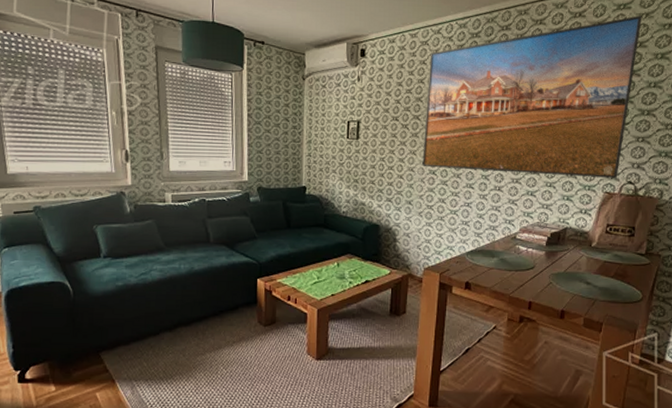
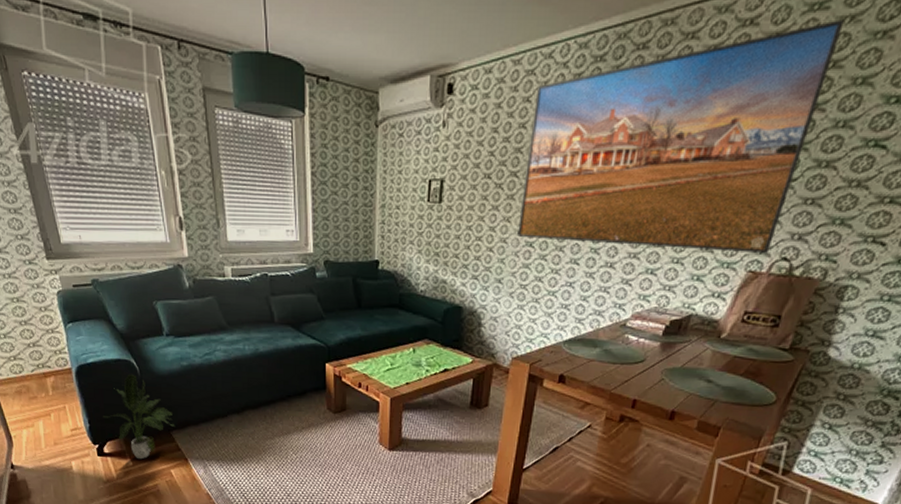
potted plant: none [29,296,104,384] -> present [103,374,174,460]

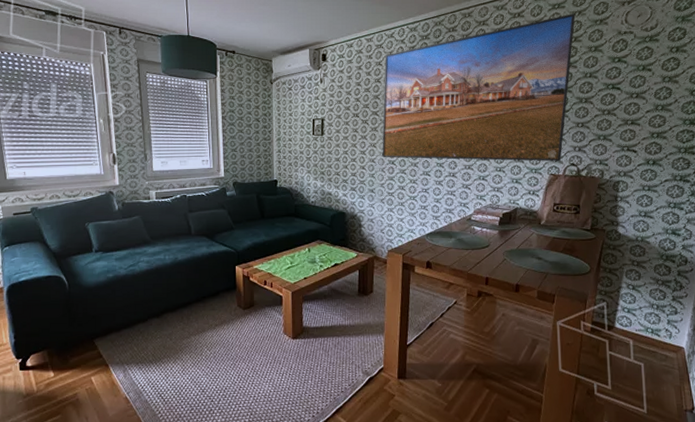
potted plant: present [103,374,174,460] -> none [29,288,97,370]

